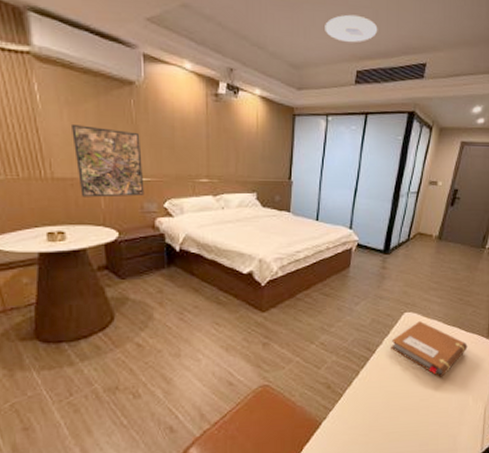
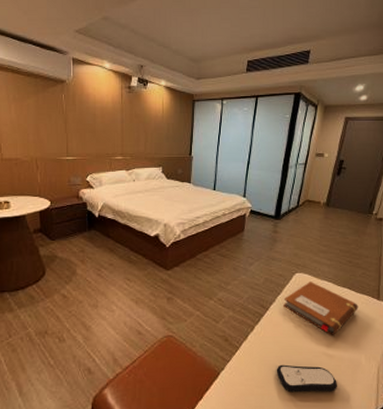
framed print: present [72,125,145,198] -> none [17,117,71,174]
ceiling light: present [325,14,378,43] -> none [219,14,266,38]
remote control: none [381,410,445,439] -> present [276,364,338,393]

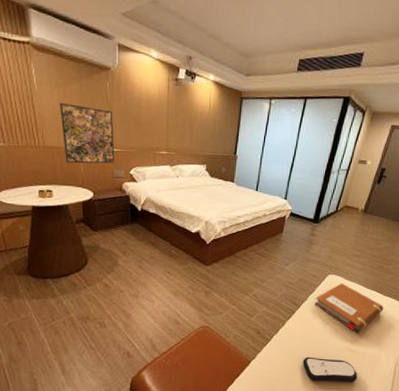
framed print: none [17,117,71,174] -> present [60,103,115,164]

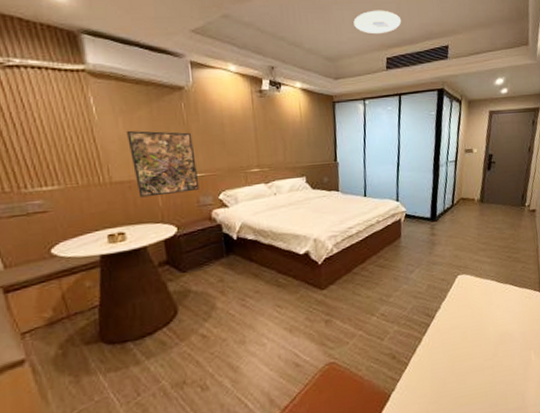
ceiling light: none [273,8,321,34] -> present [353,10,402,35]
remote control: present [302,357,358,383] -> none [448,370,512,403]
notebook: present [314,283,384,333] -> none [449,282,523,336]

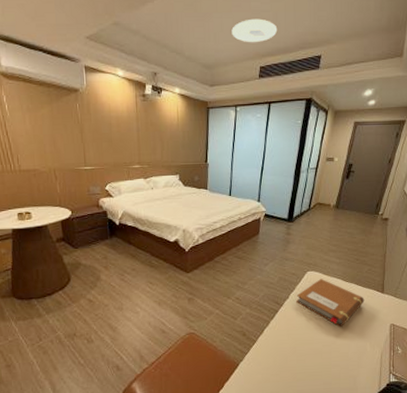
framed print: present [127,131,200,198] -> none [32,127,90,184]
notebook: none [449,282,523,336] -> present [296,279,365,327]

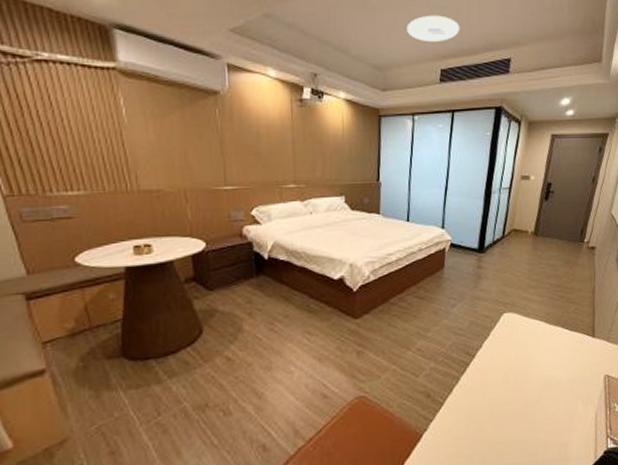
notebook: present [296,279,365,327] -> none [491,322,573,381]

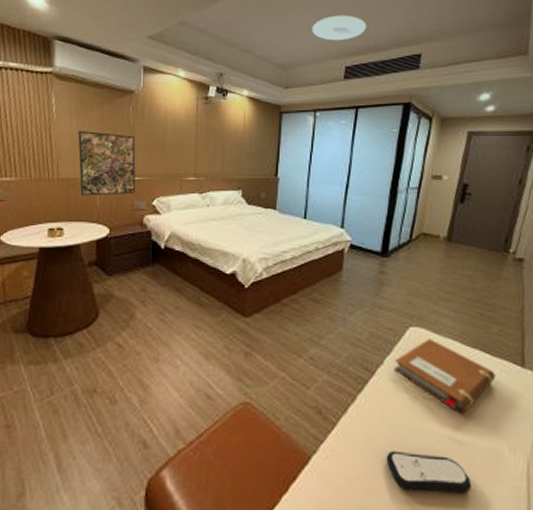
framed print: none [157,137,231,209] -> present [78,131,136,196]
remote control: none [486,417,554,450] -> present [386,450,472,494]
notebook: none [491,322,573,381] -> present [394,339,496,414]

